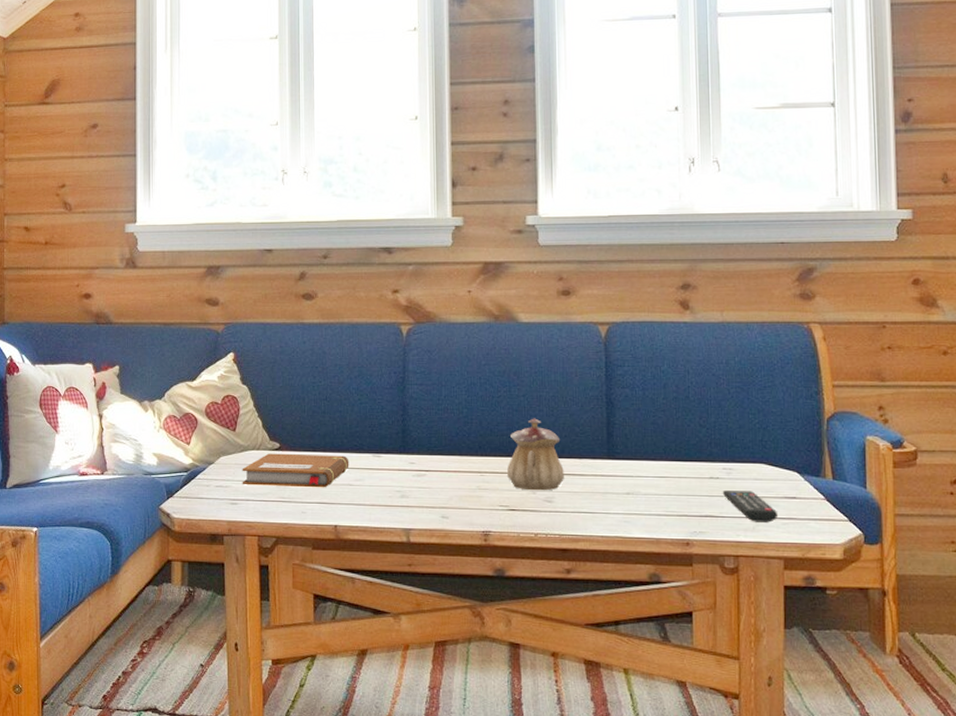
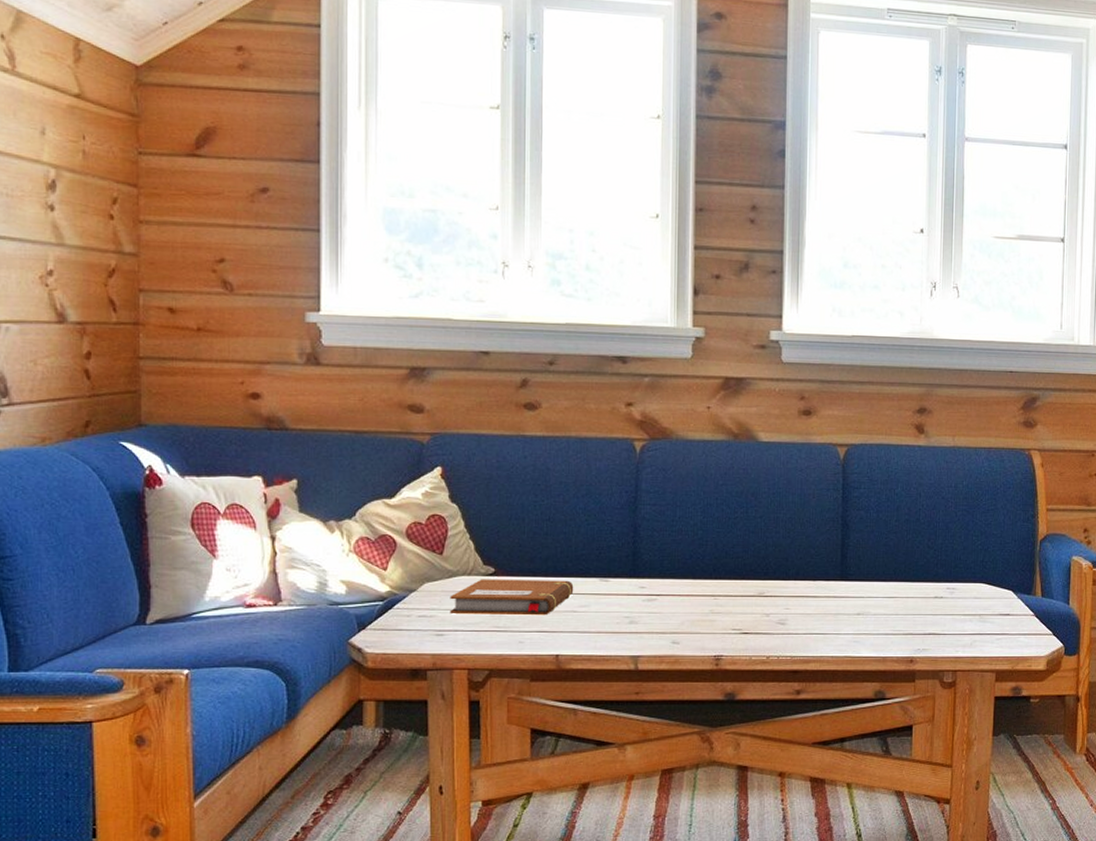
teapot: present [506,418,564,491] -> none [740,540,798,613]
remote control: present [722,490,777,523] -> none [945,609,992,638]

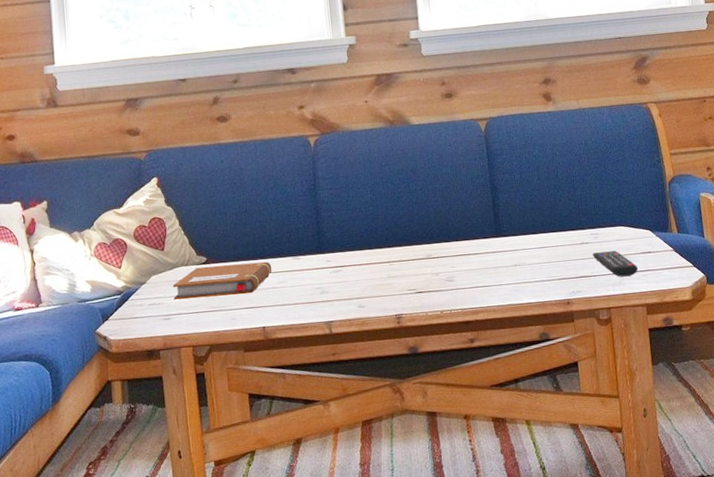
remote control: none [945,609,992,638] -> present [592,250,638,277]

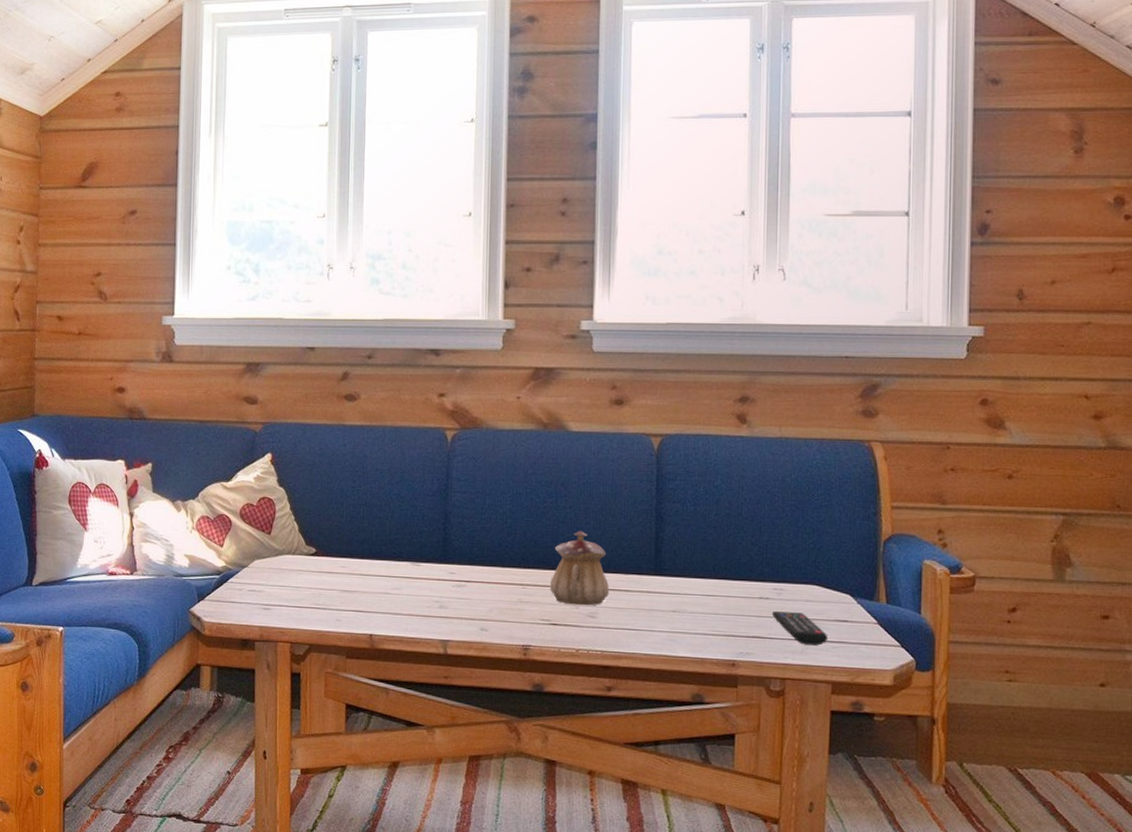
notebook: present [172,261,272,301] -> none [276,558,387,596]
teapot: none [412,208,461,273] -> present [549,531,609,606]

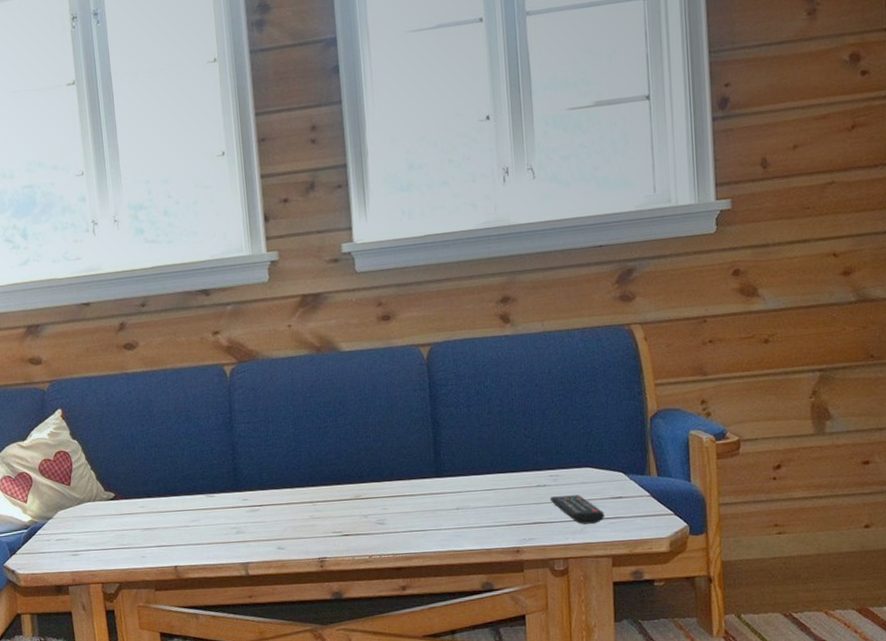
teapot: present [549,531,609,606] -> none [338,444,395,515]

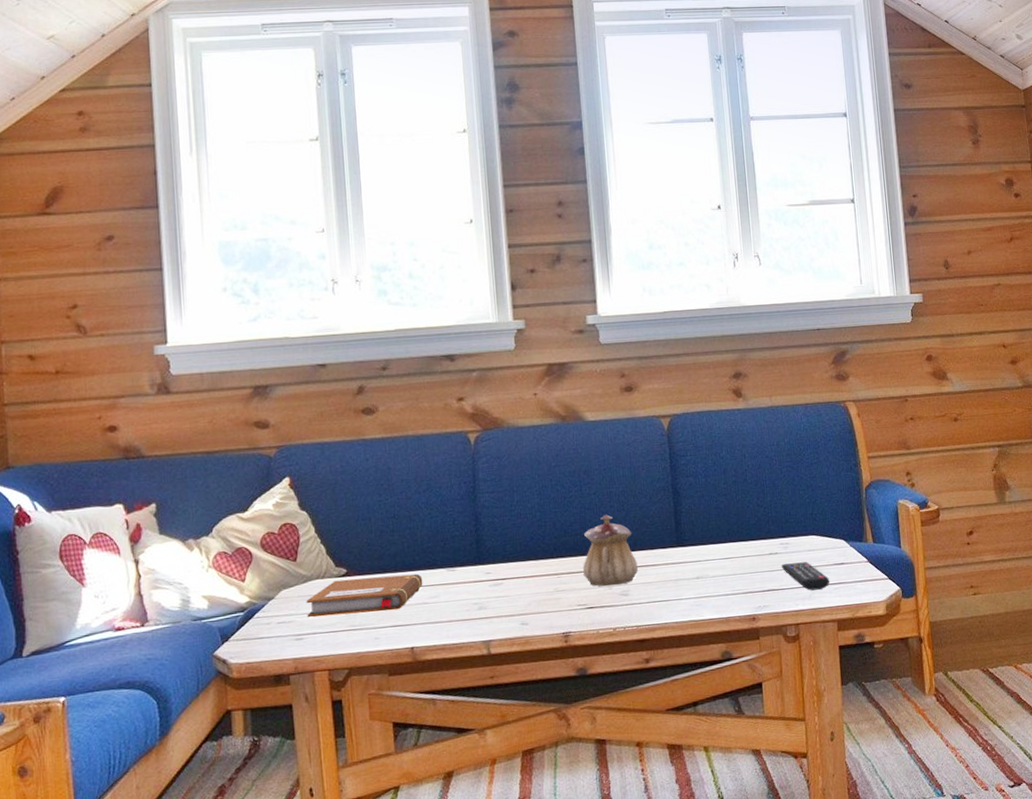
notebook: none [80,499,184,537] -> present [306,573,423,618]
teapot: none [338,444,395,515] -> present [582,514,638,587]

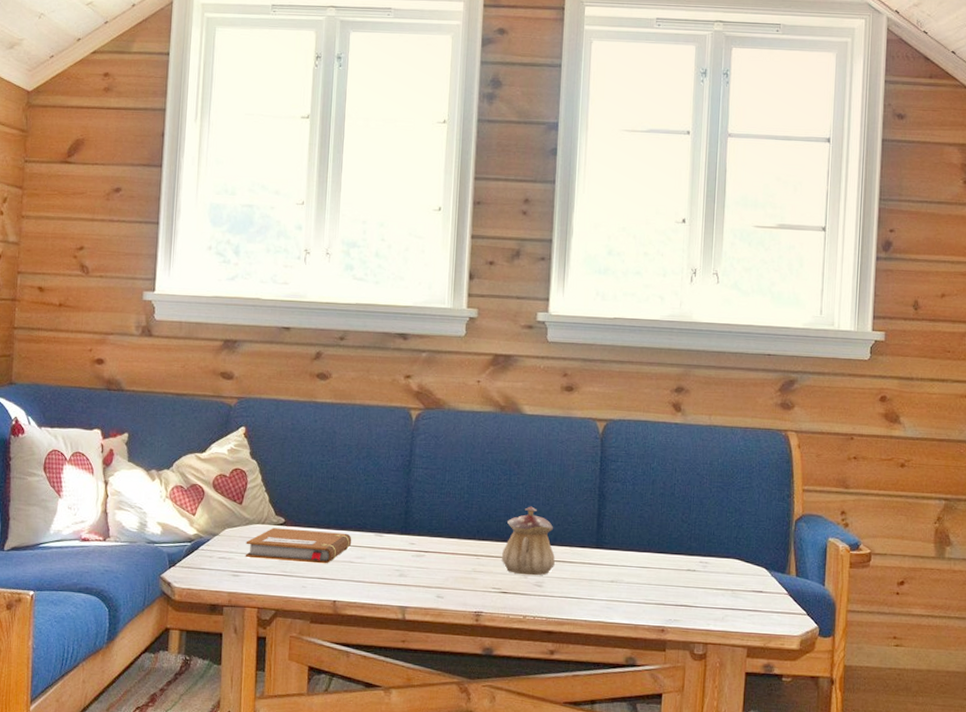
remote control: present [781,562,829,591] -> none [697,582,745,614]

